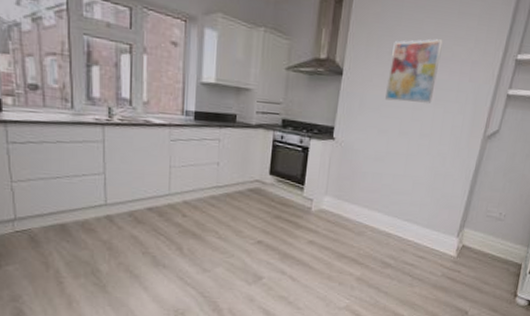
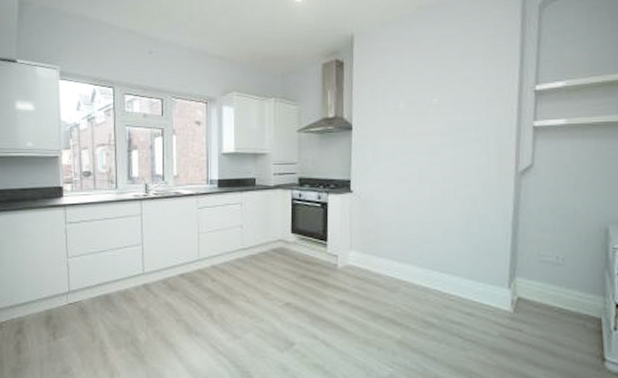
wall art: present [385,39,443,103] -> none [398,83,450,148]

